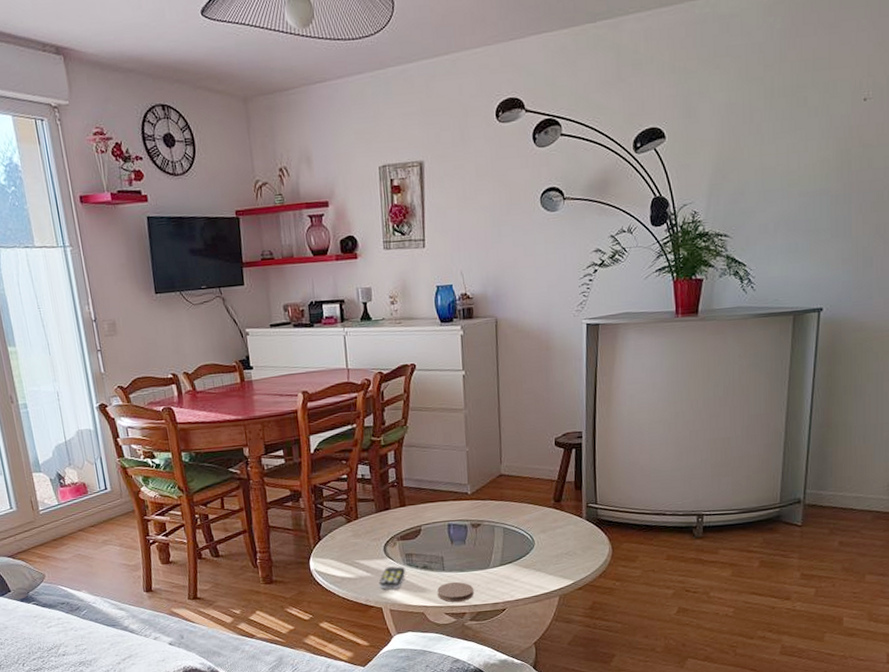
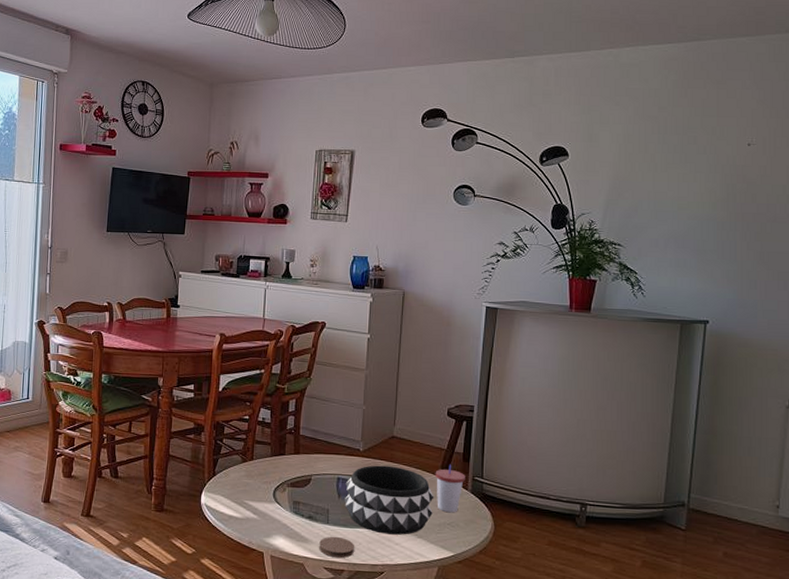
remote control: present [379,565,406,590] -> none [264,511,292,536]
decorative bowl: none [457,504,549,573] -> present [345,465,434,535]
cup: none [547,494,579,543] -> present [435,464,465,513]

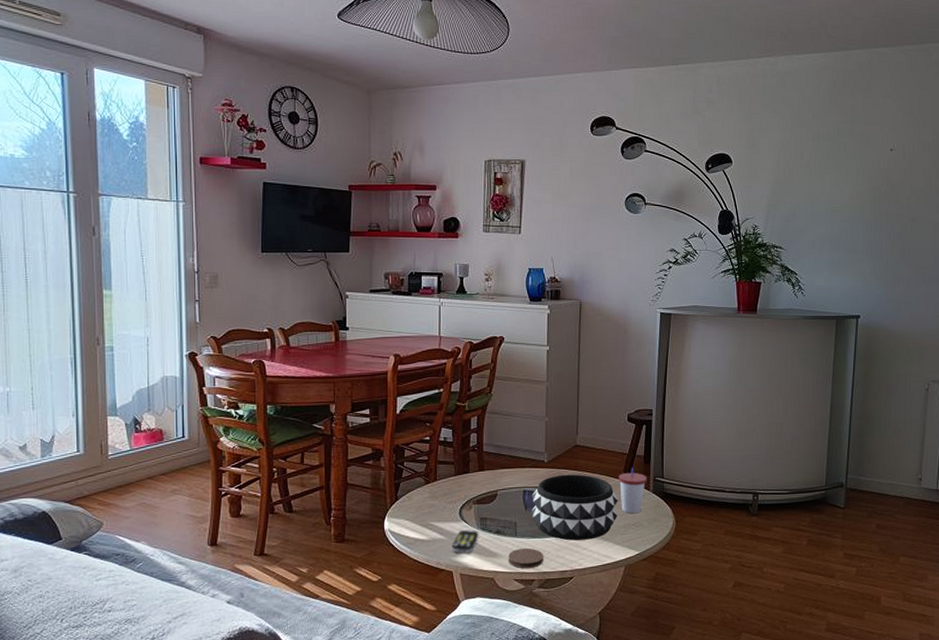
remote control: none [264,511,292,536] -> present [451,529,479,553]

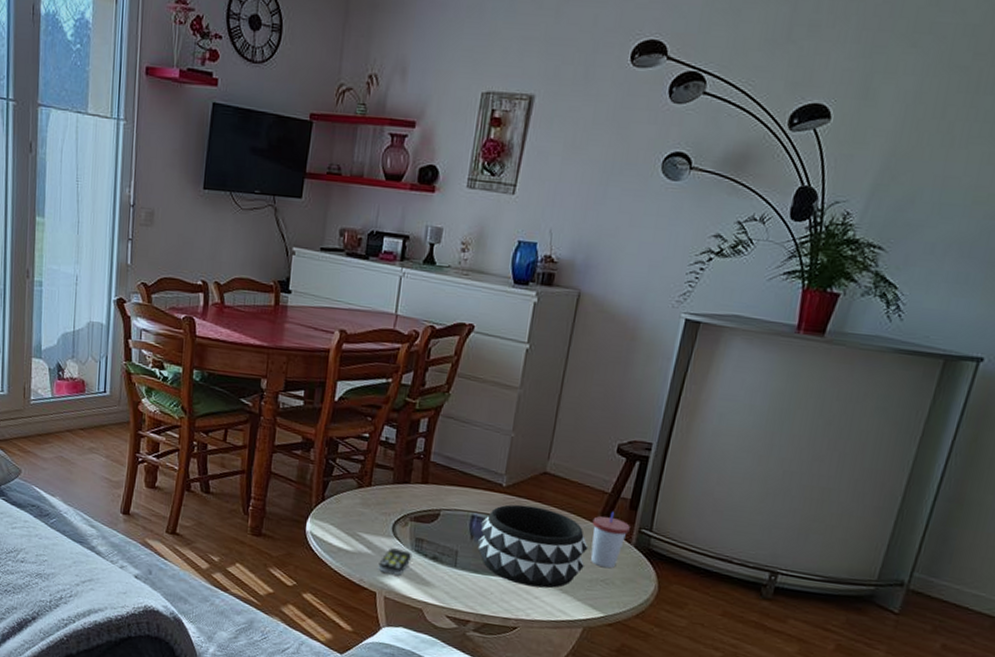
coaster: present [508,548,544,569] -> none [442,581,486,608]

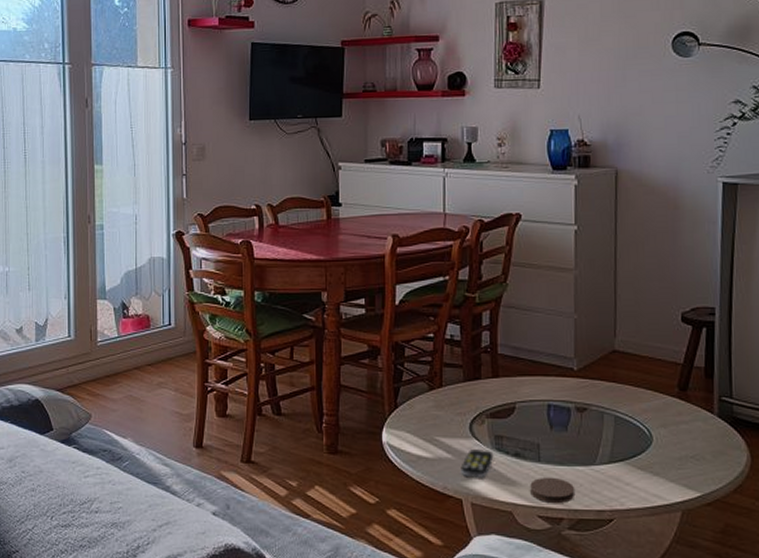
coaster: none [442,581,486,608] -> present [530,477,576,504]
decorative bowl: present [477,504,588,589] -> none [558,387,671,473]
cup: present [591,511,630,569] -> none [670,382,710,443]

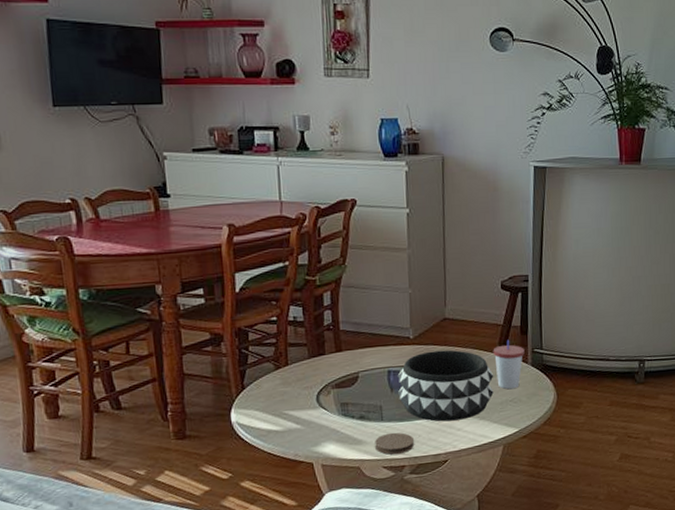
remote control: present [460,448,494,478] -> none [310,416,341,443]
decorative bowl: none [558,387,671,473] -> present [397,350,494,422]
cup: none [670,382,710,443] -> present [493,339,525,390]

